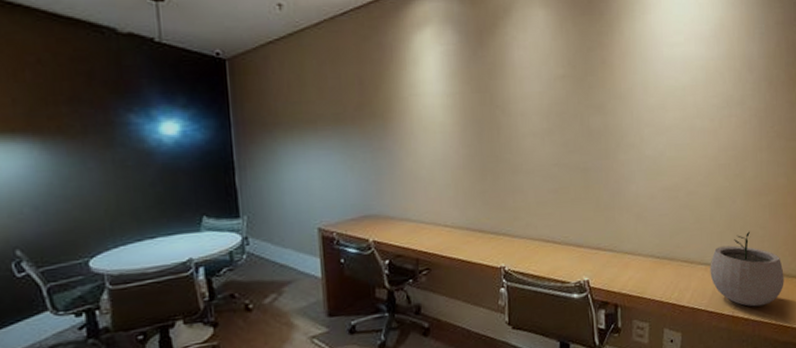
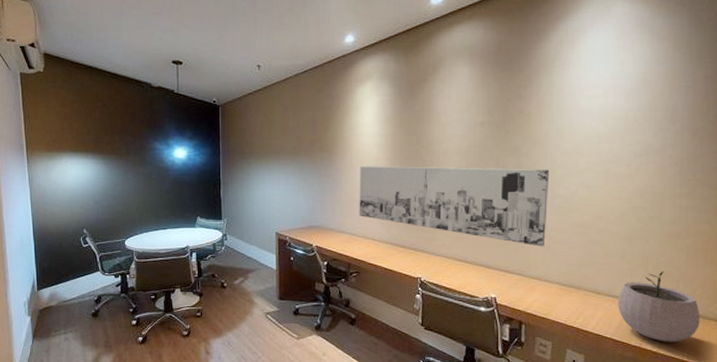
wall art: none [423,127,637,217] -> present [359,166,550,247]

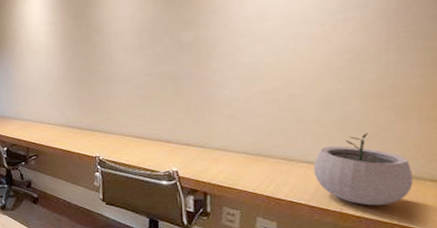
wall art: present [359,166,550,247] -> none [31,38,231,118]

